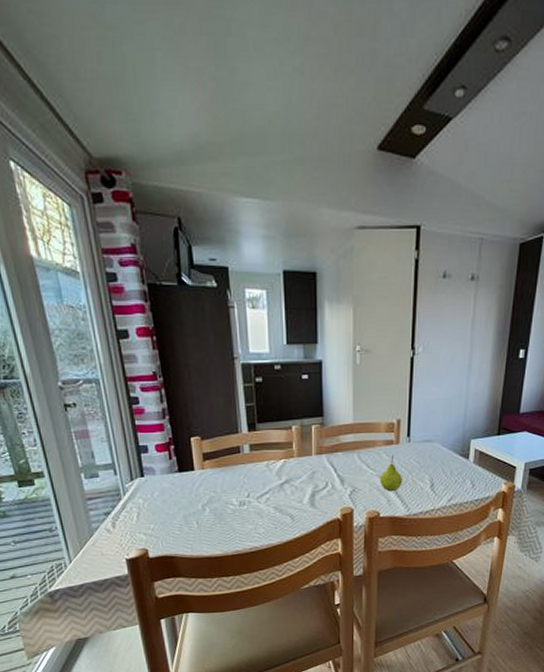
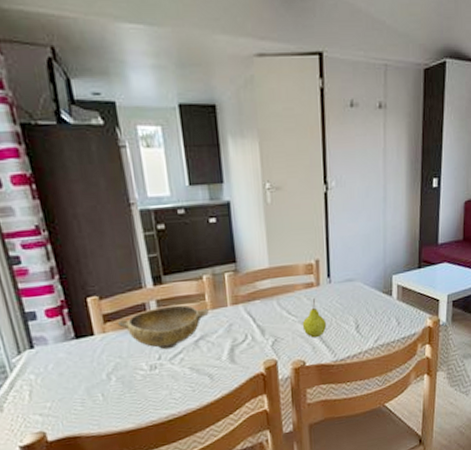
bowl: none [215,450,295,489] -> present [118,305,209,350]

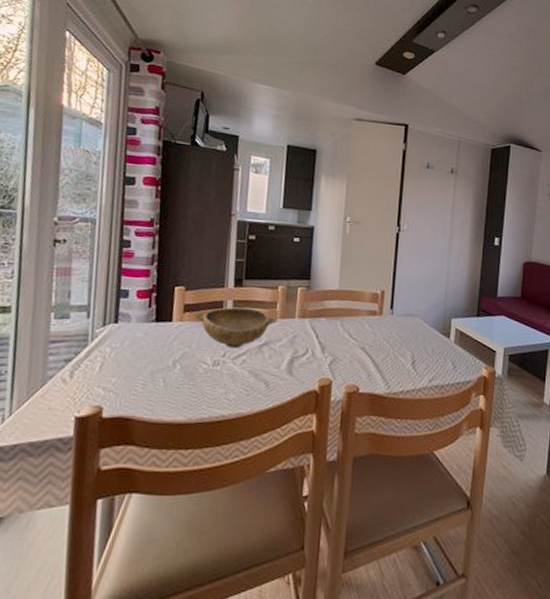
fruit: present [302,297,326,338] -> none [361,325,384,366]

